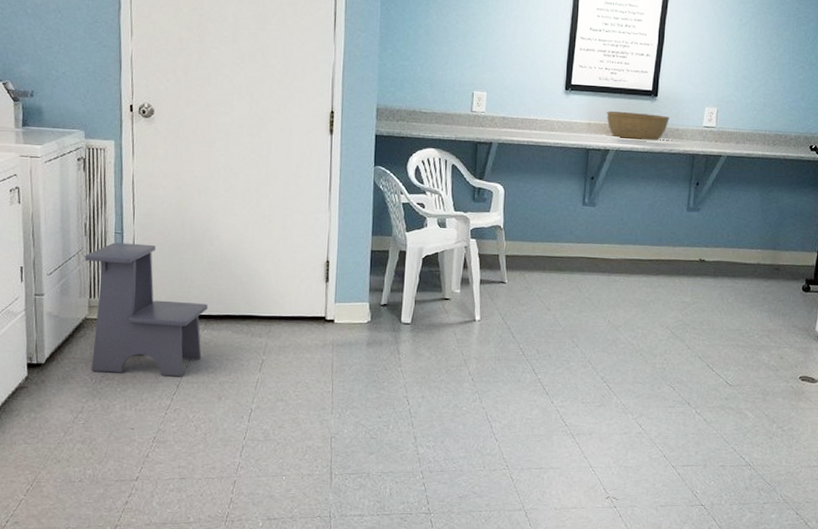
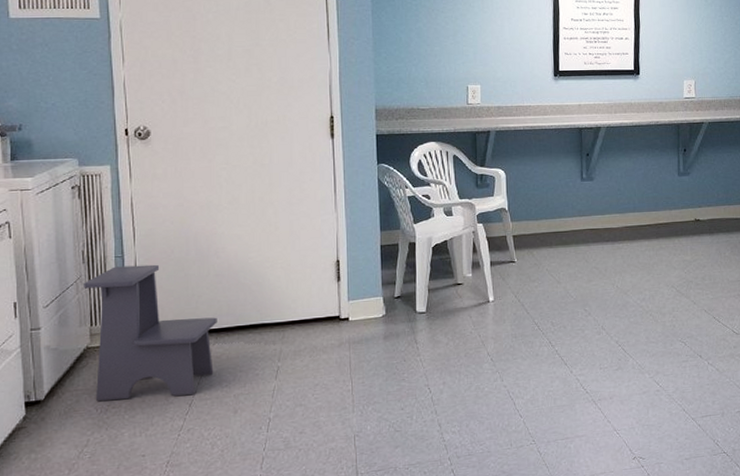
basket: present [607,111,670,141] -> none [595,91,653,116]

